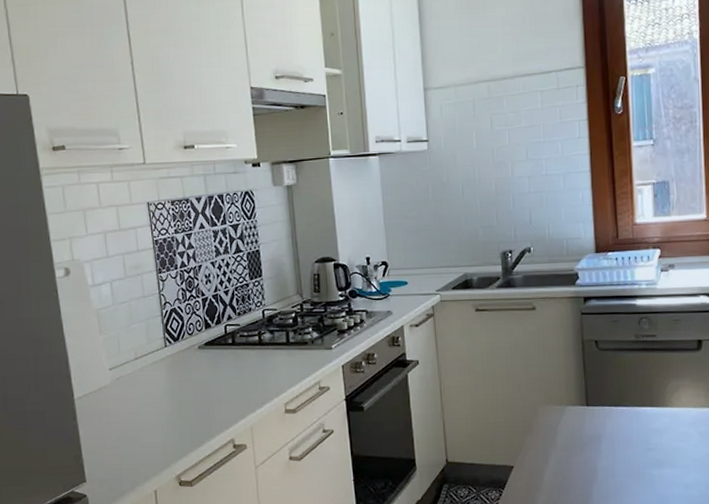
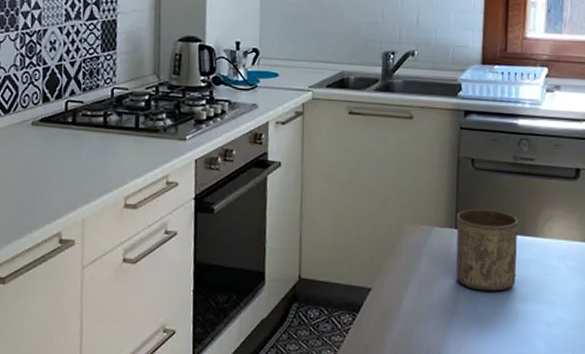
cup: none [586,385,650,461] -> present [456,208,518,291]

